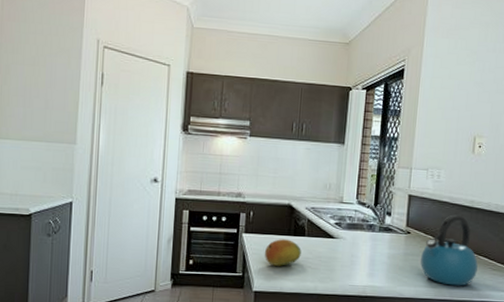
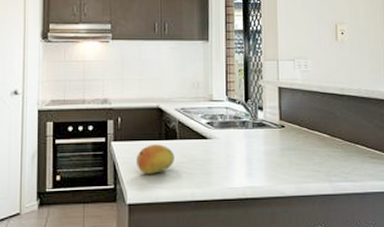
kettle: present [420,214,478,286] -> none [298,104,357,179]

